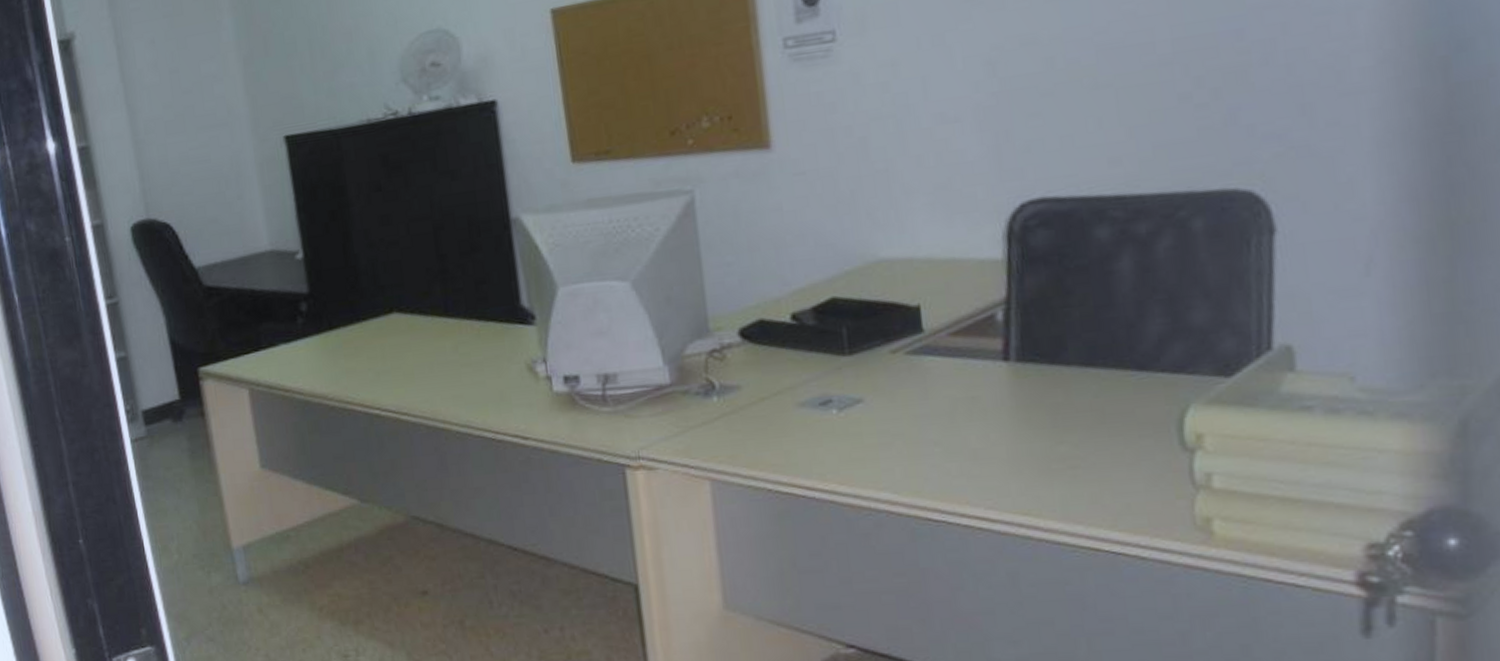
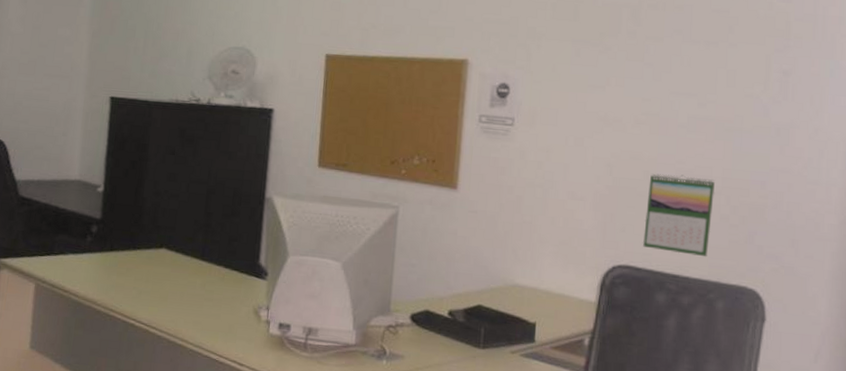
calendar: none [1056,45,1167,167] -> present [643,173,716,257]

